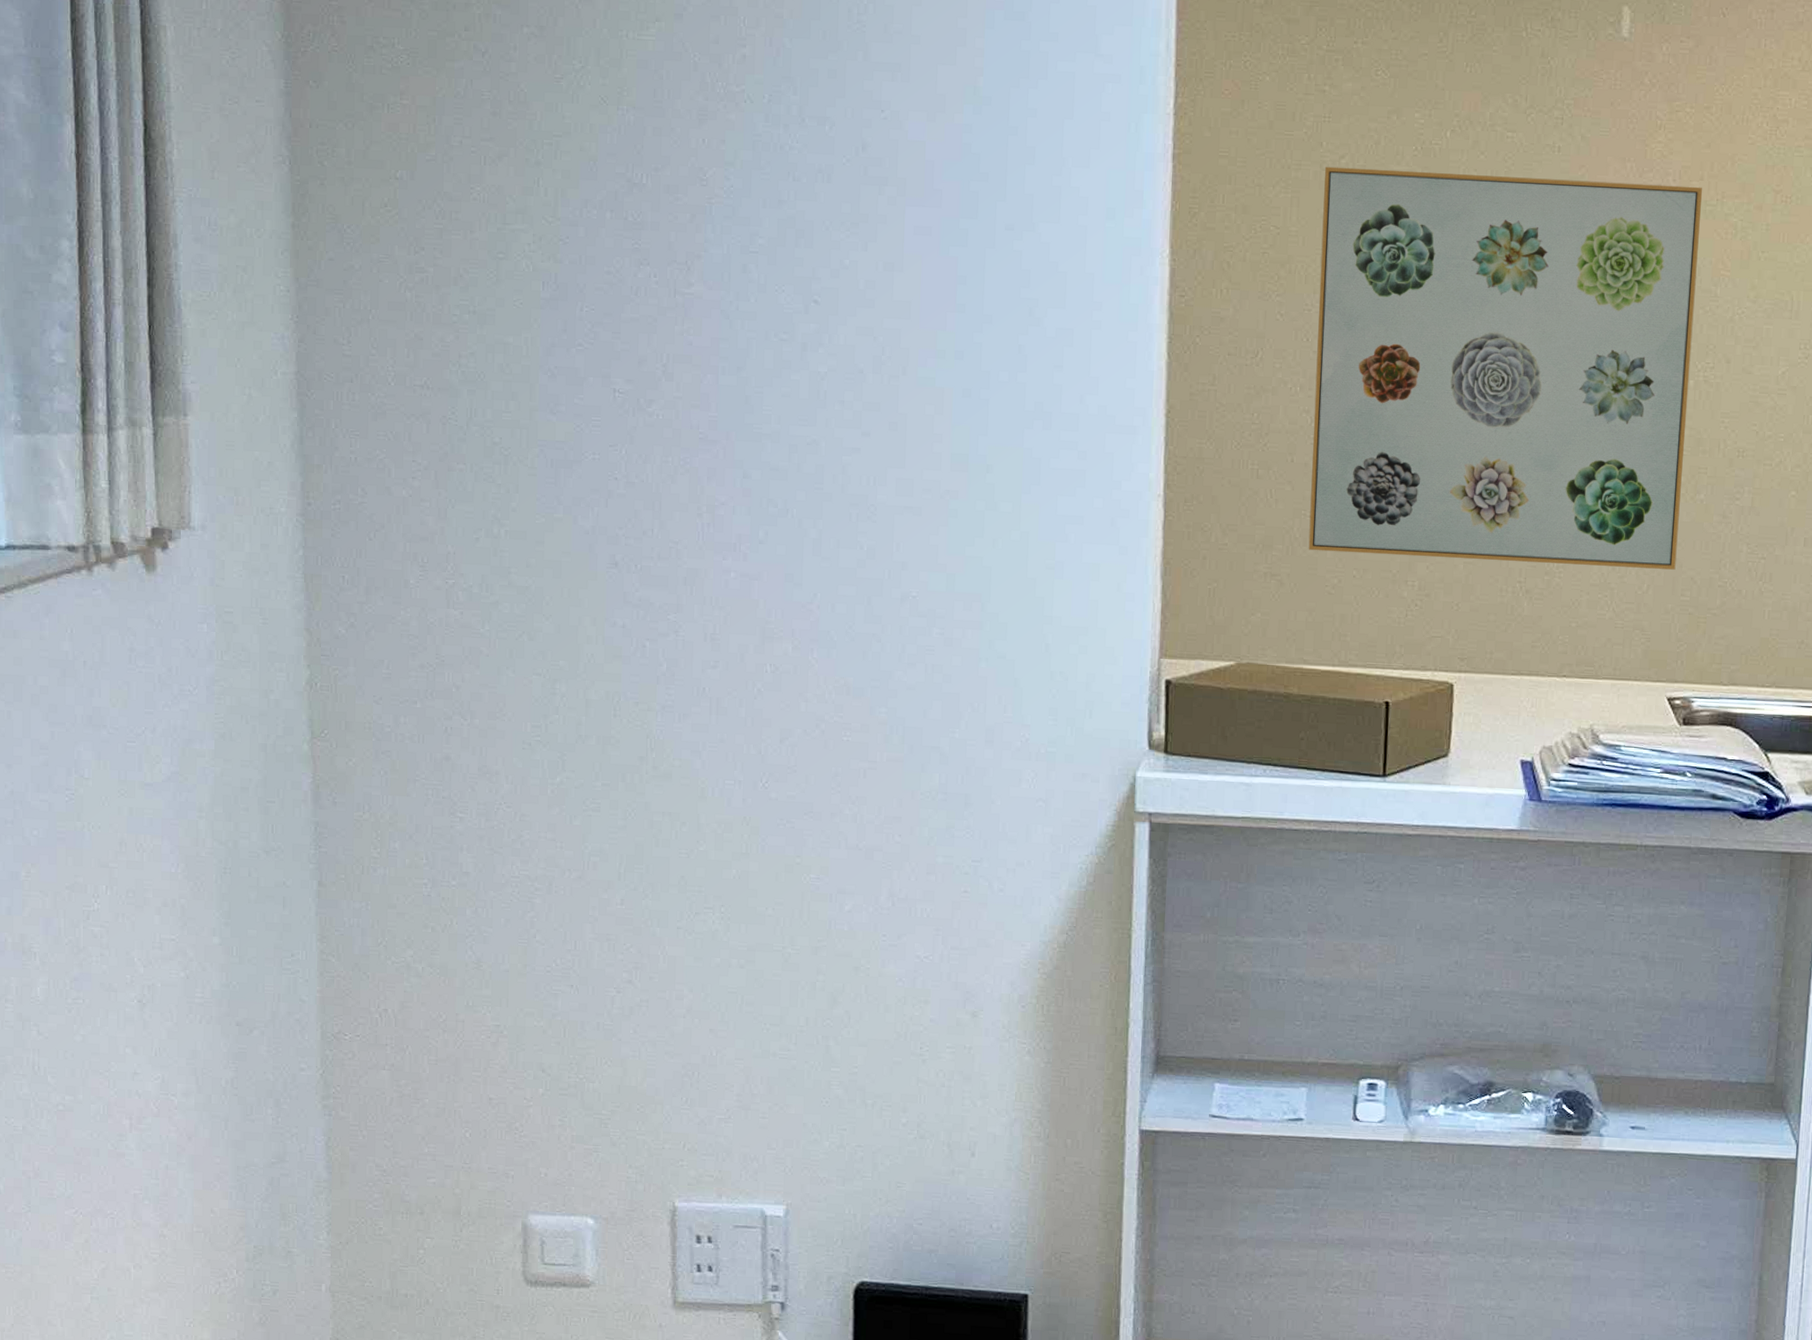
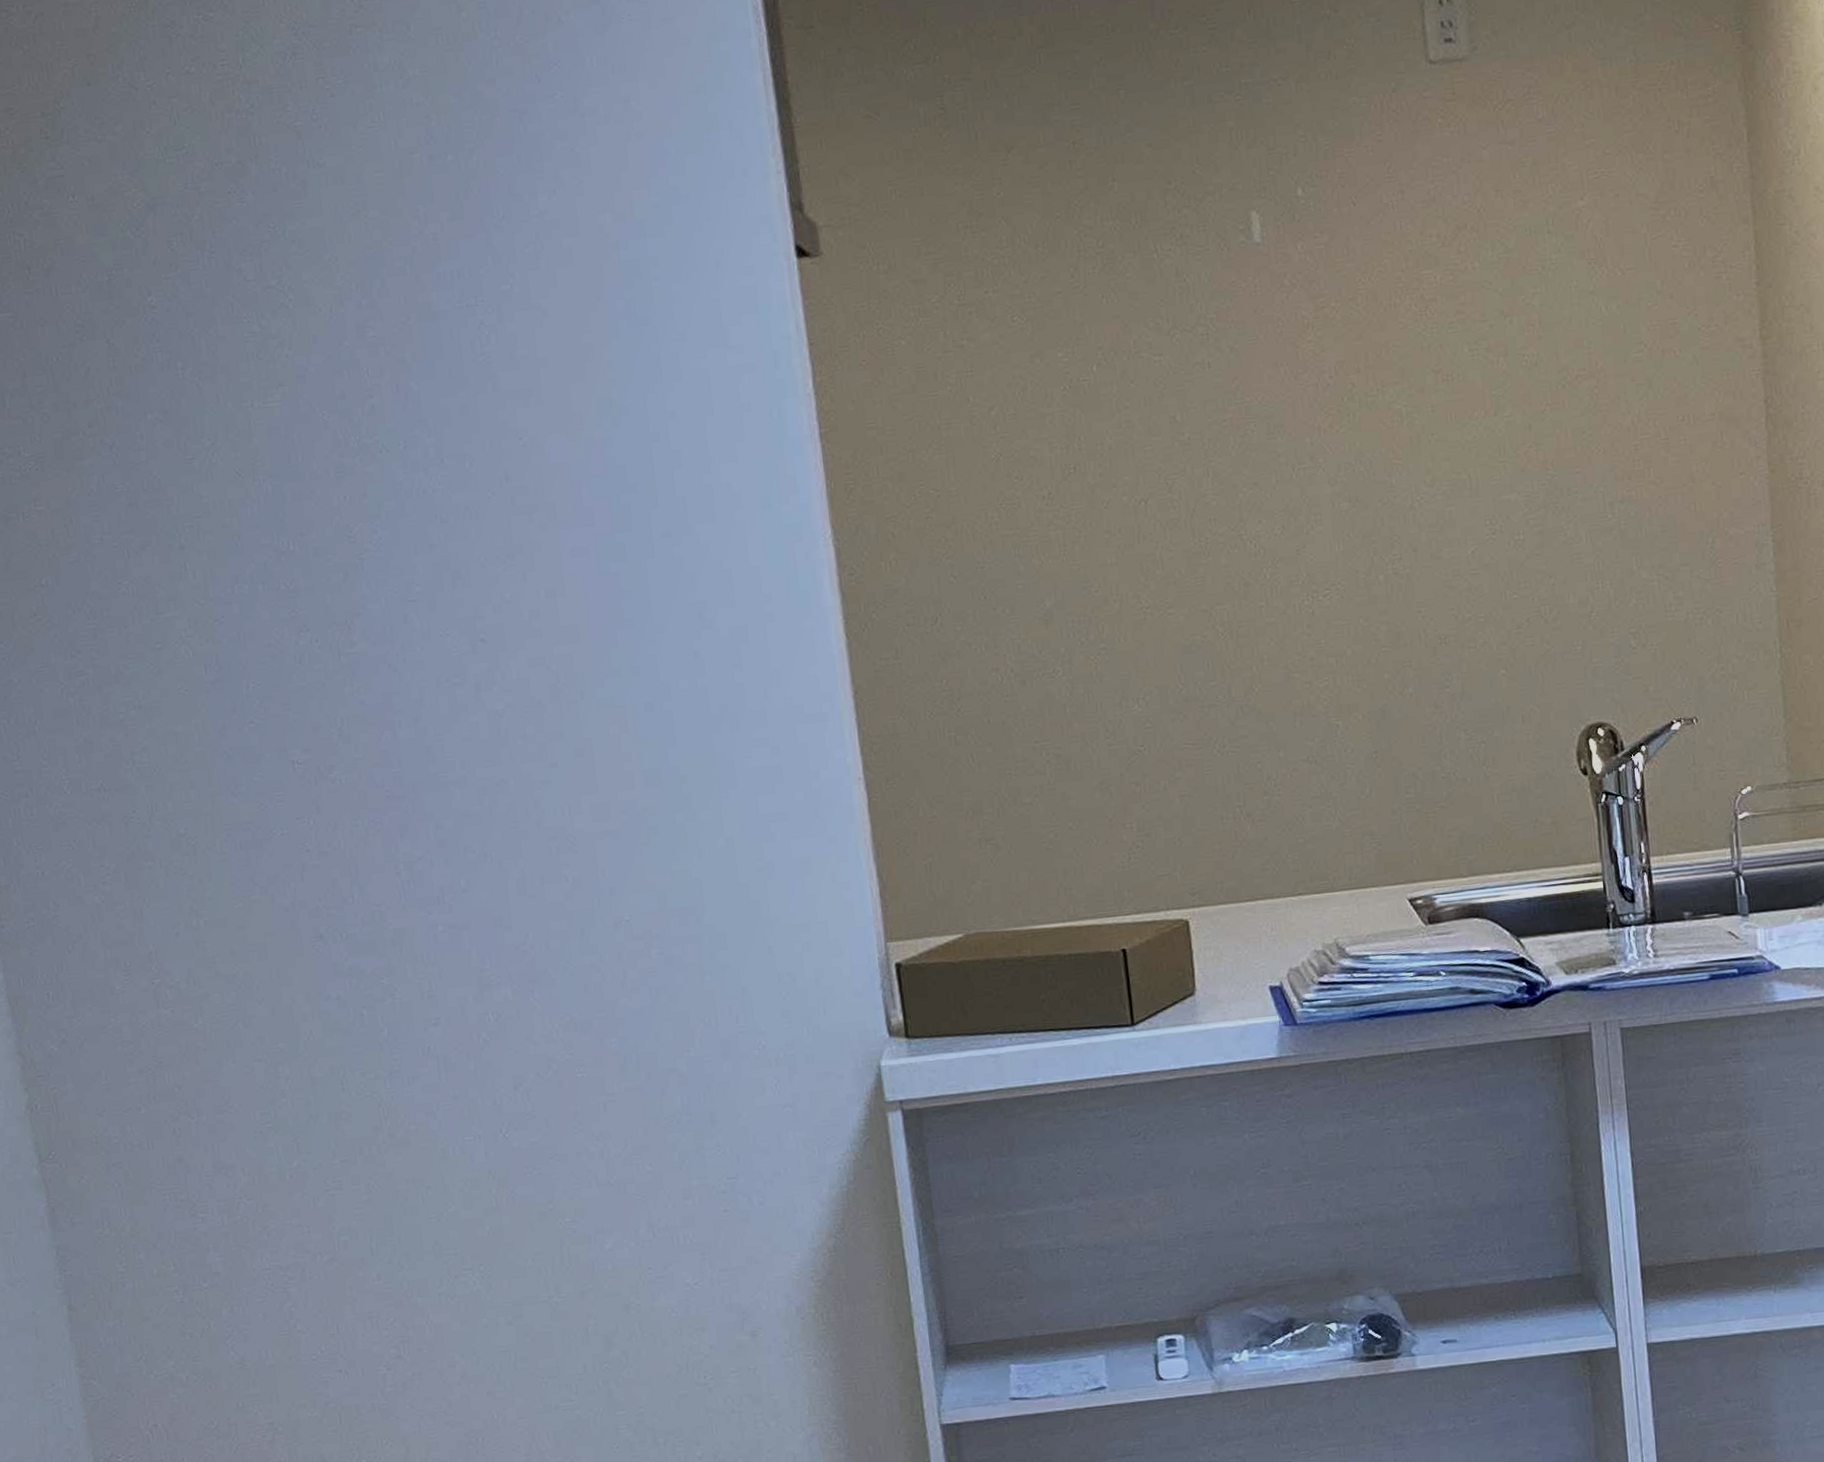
wall art: present [1308,166,1703,570] -> none [976,379,1396,809]

